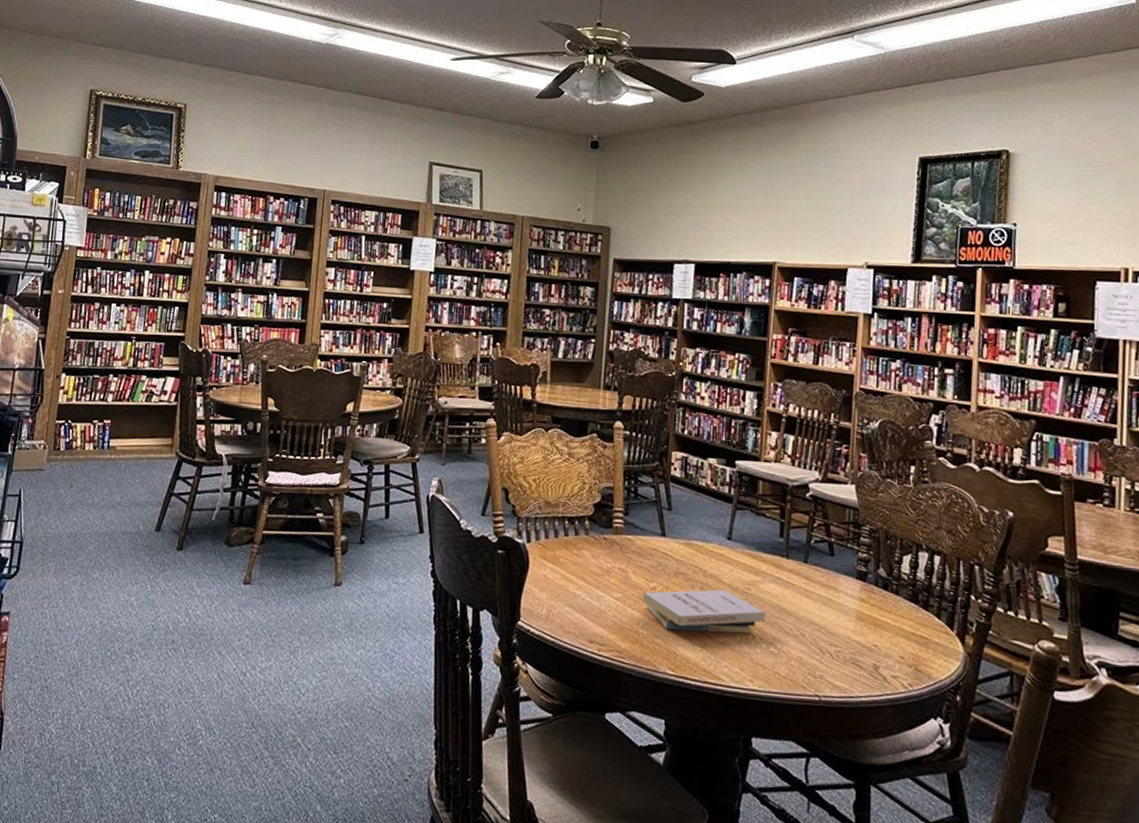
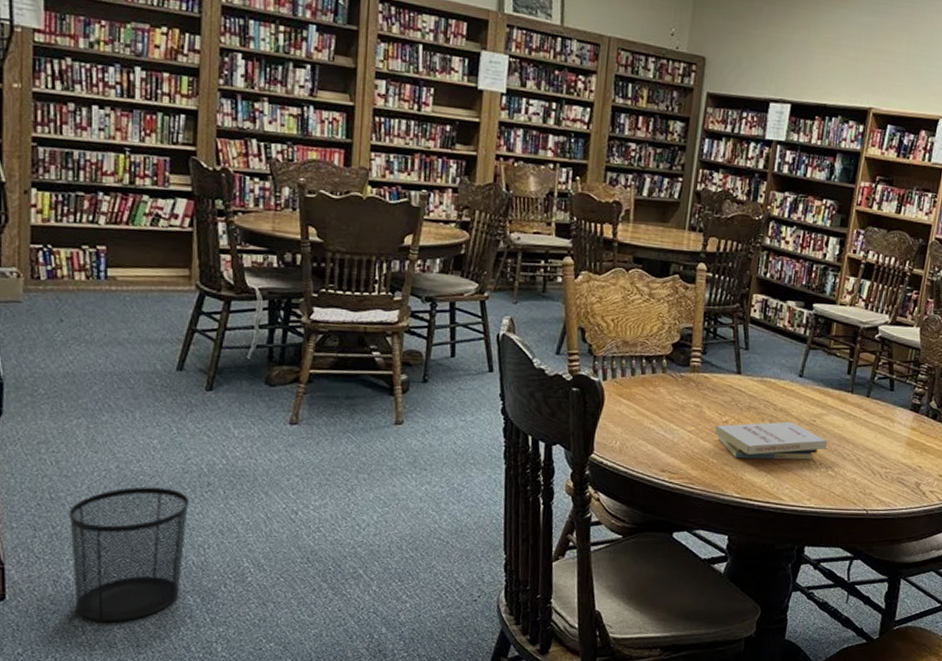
waste bin: none [54,642,156,781] -> present [68,486,190,623]

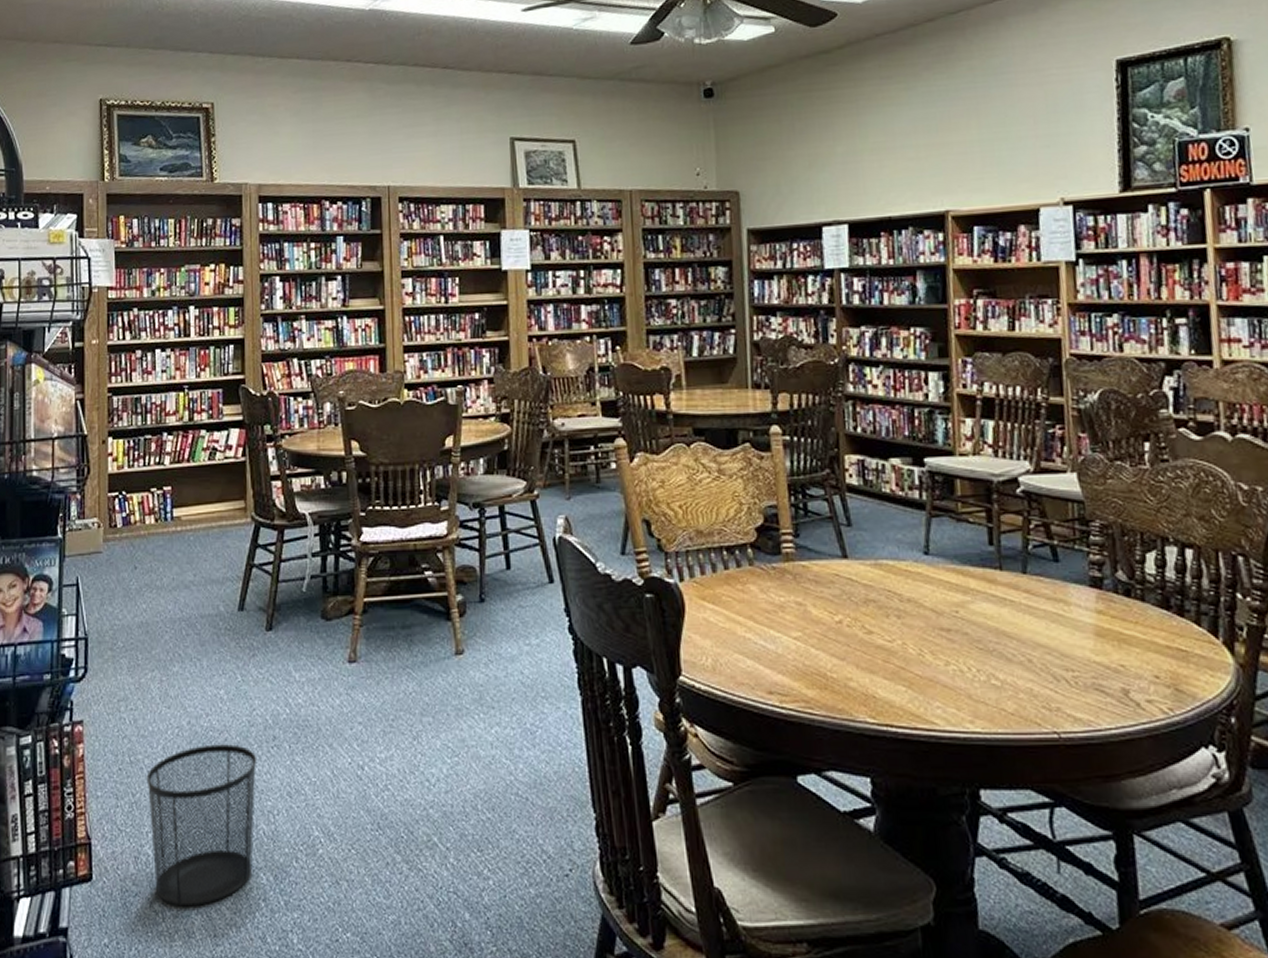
books: present [715,422,827,460] -> none [828,616,981,670]

